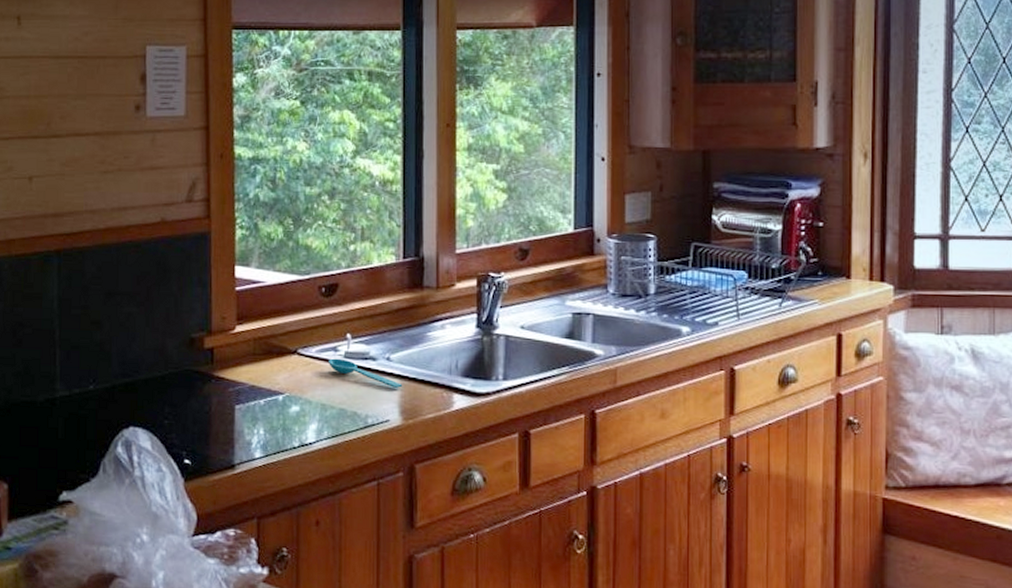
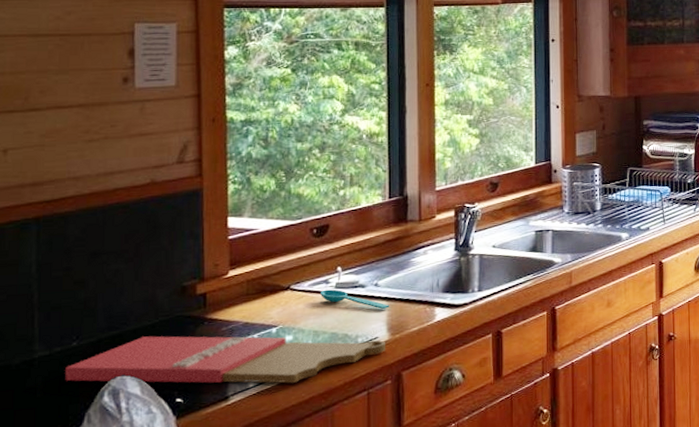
cutting board: none [83,388,397,460] -> present [65,336,385,384]

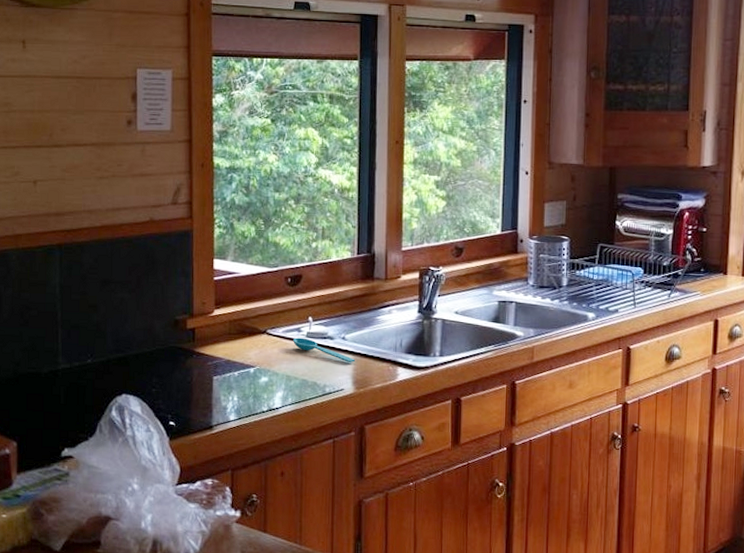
cutting board: present [65,336,385,384] -> none [82,362,350,422]

